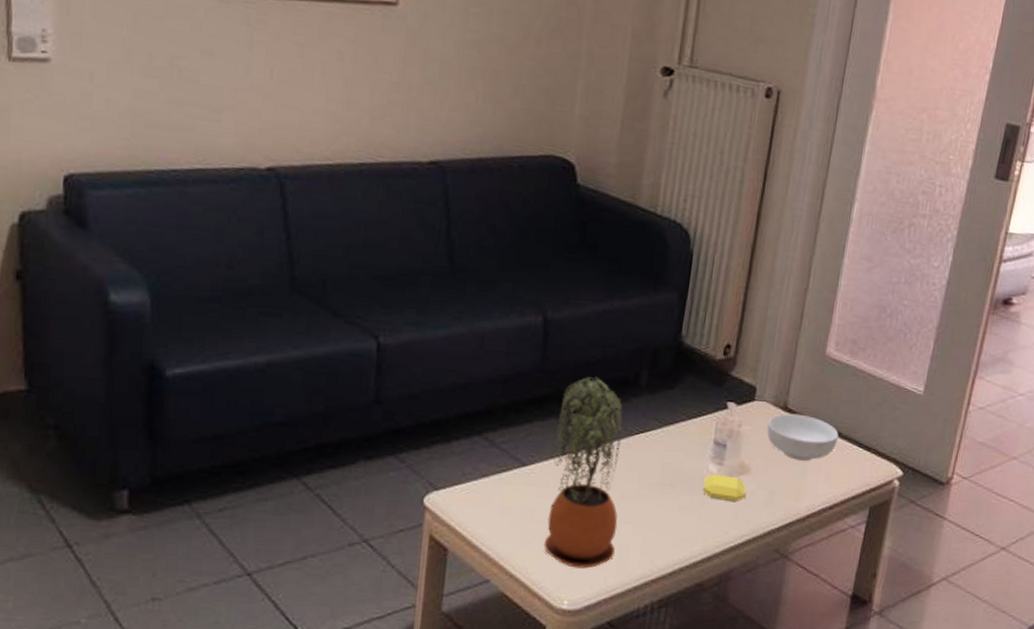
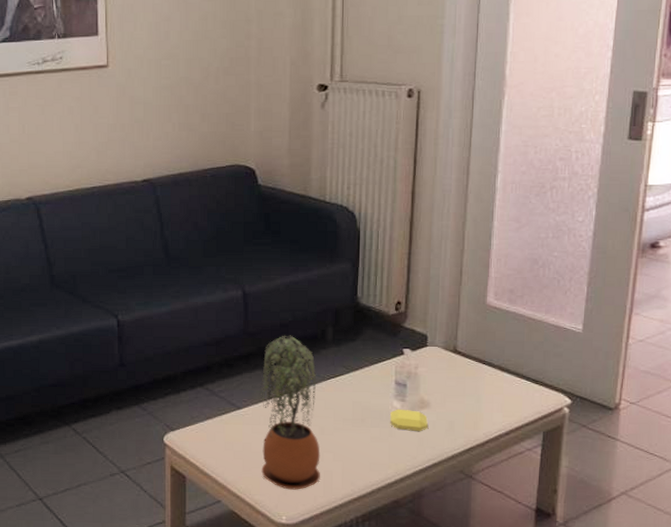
cereal bowl: present [766,413,839,461] -> none [441,355,507,395]

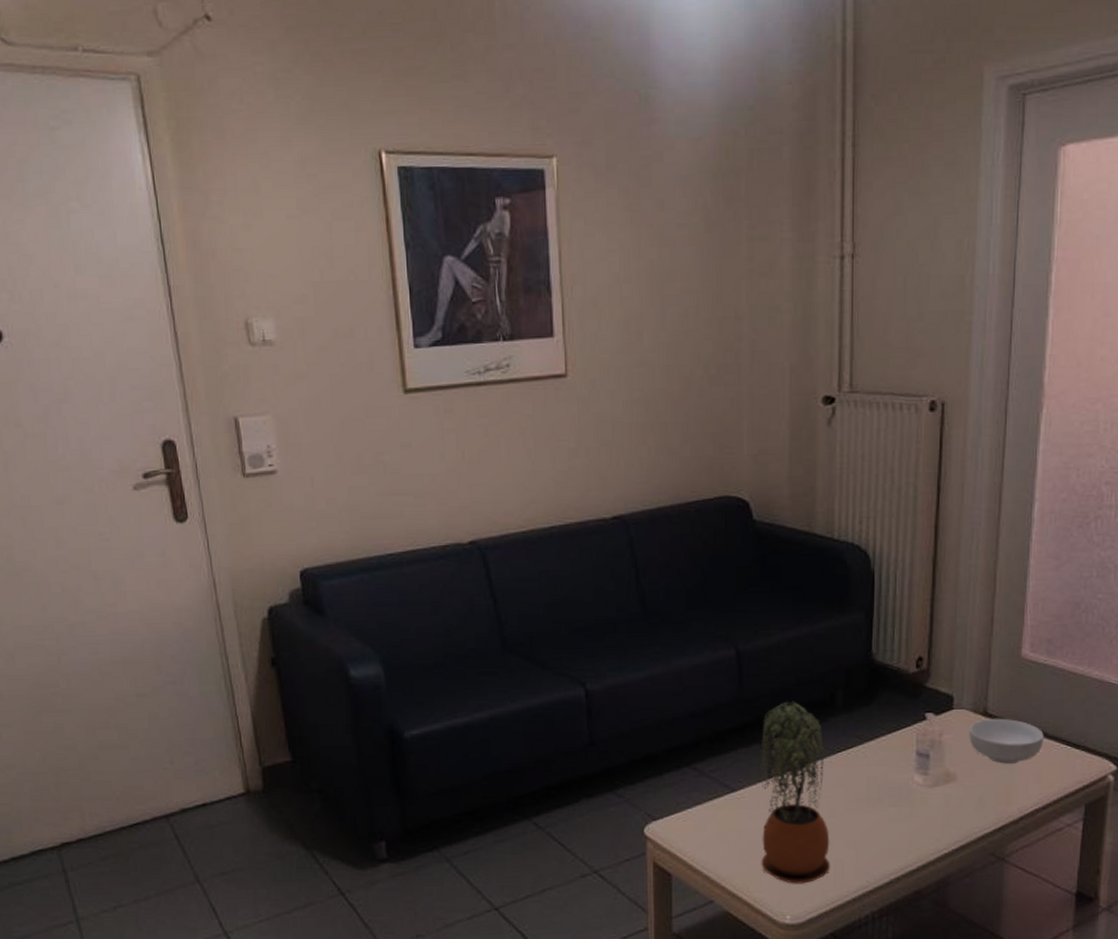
soap bar: present [390,409,428,432] -> none [911,783,954,810]
cereal bowl: none [441,355,507,395] -> present [969,718,1044,764]

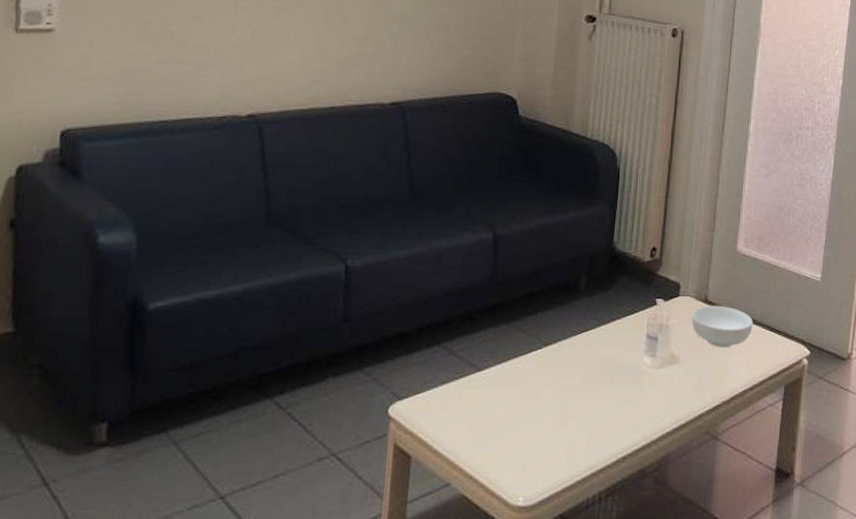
potted plant: present [758,701,830,884] -> none [499,284,567,465]

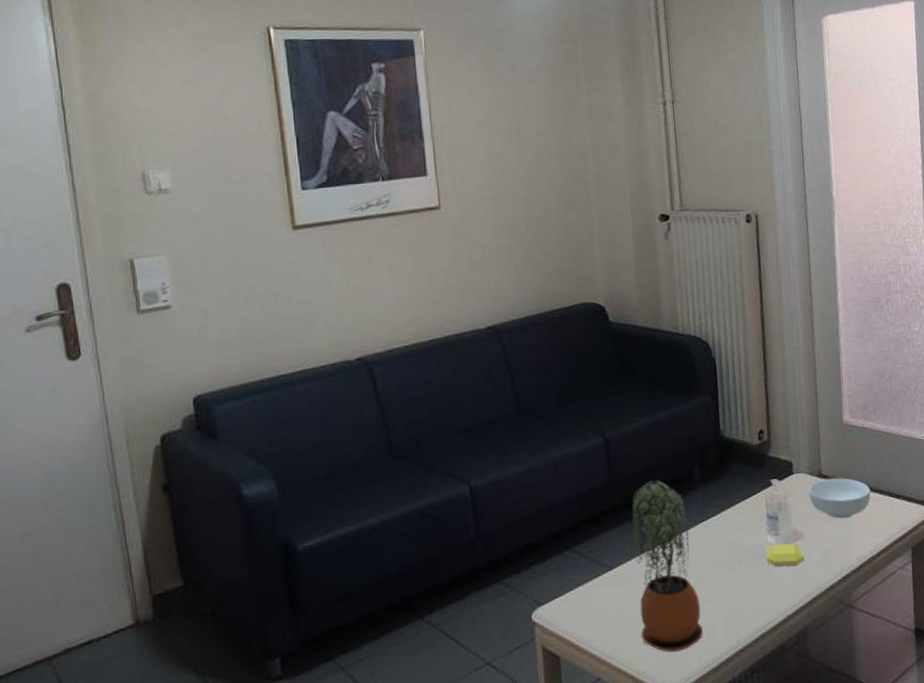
potted plant: none [499,284,567,465] -> present [631,479,703,653]
soap bar: none [639,365,677,391] -> present [766,543,804,567]

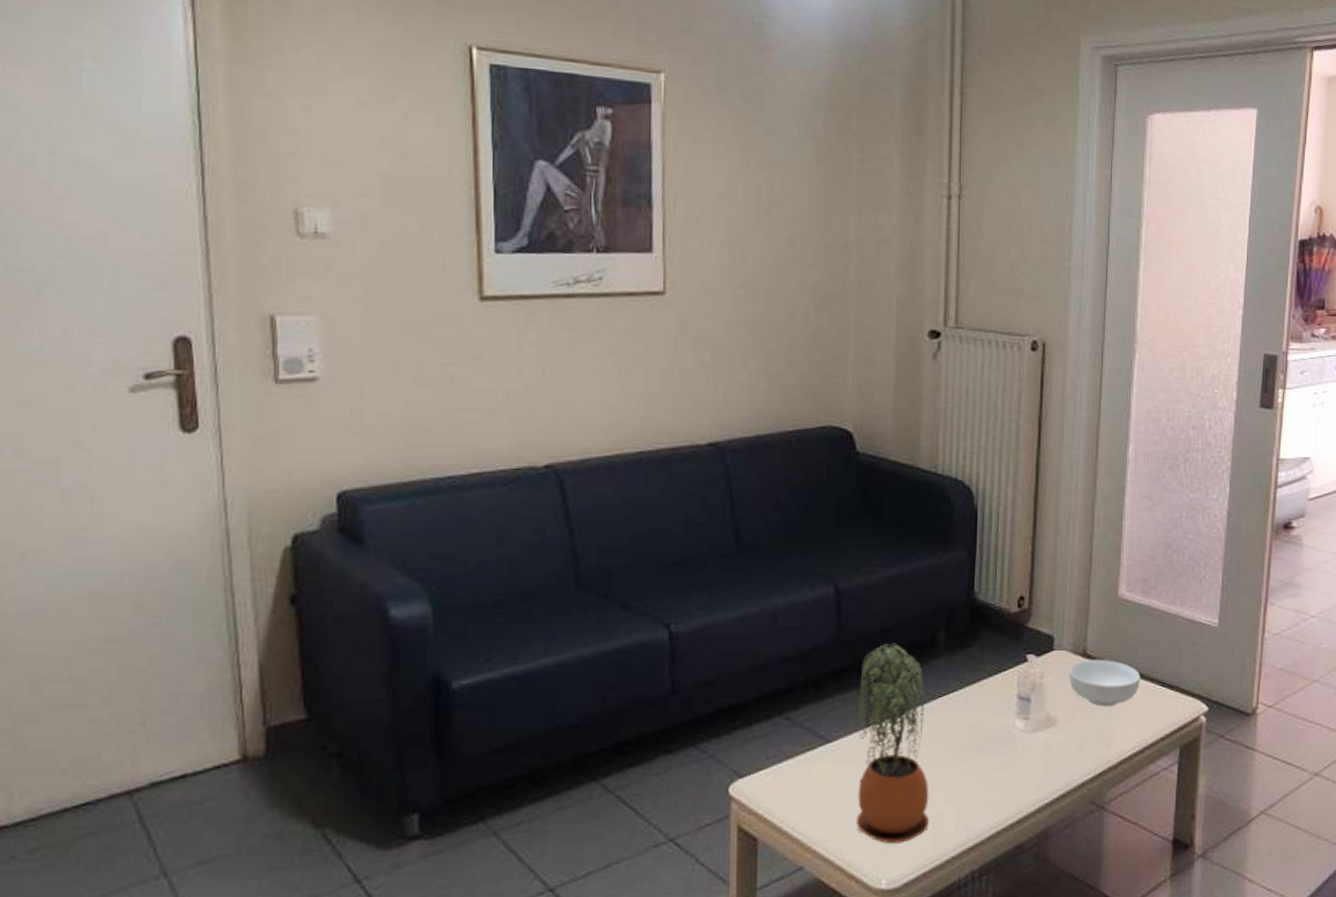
soap bar: present [766,543,804,567] -> none [1012,729,1055,757]

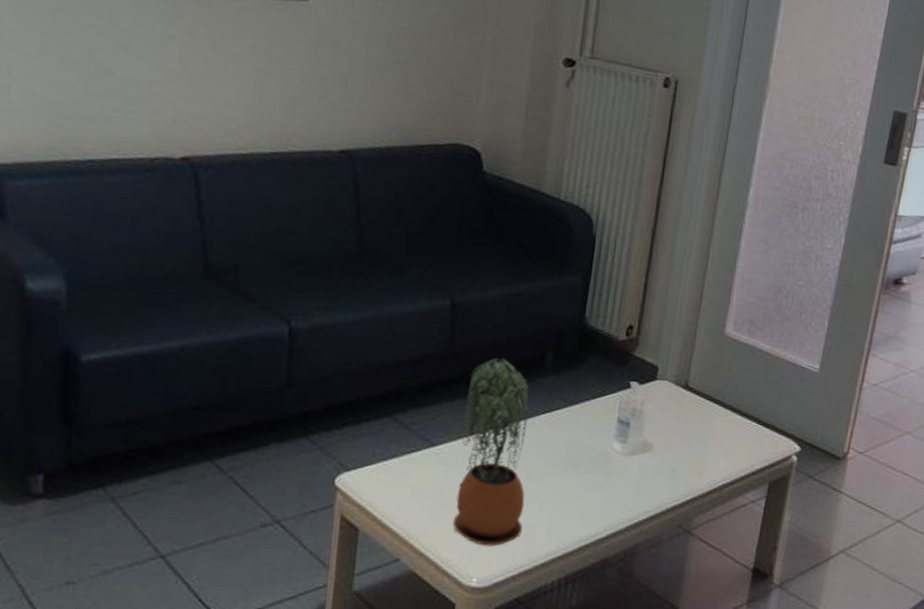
cereal bowl: present [1069,659,1140,707] -> none [668,391,738,438]

